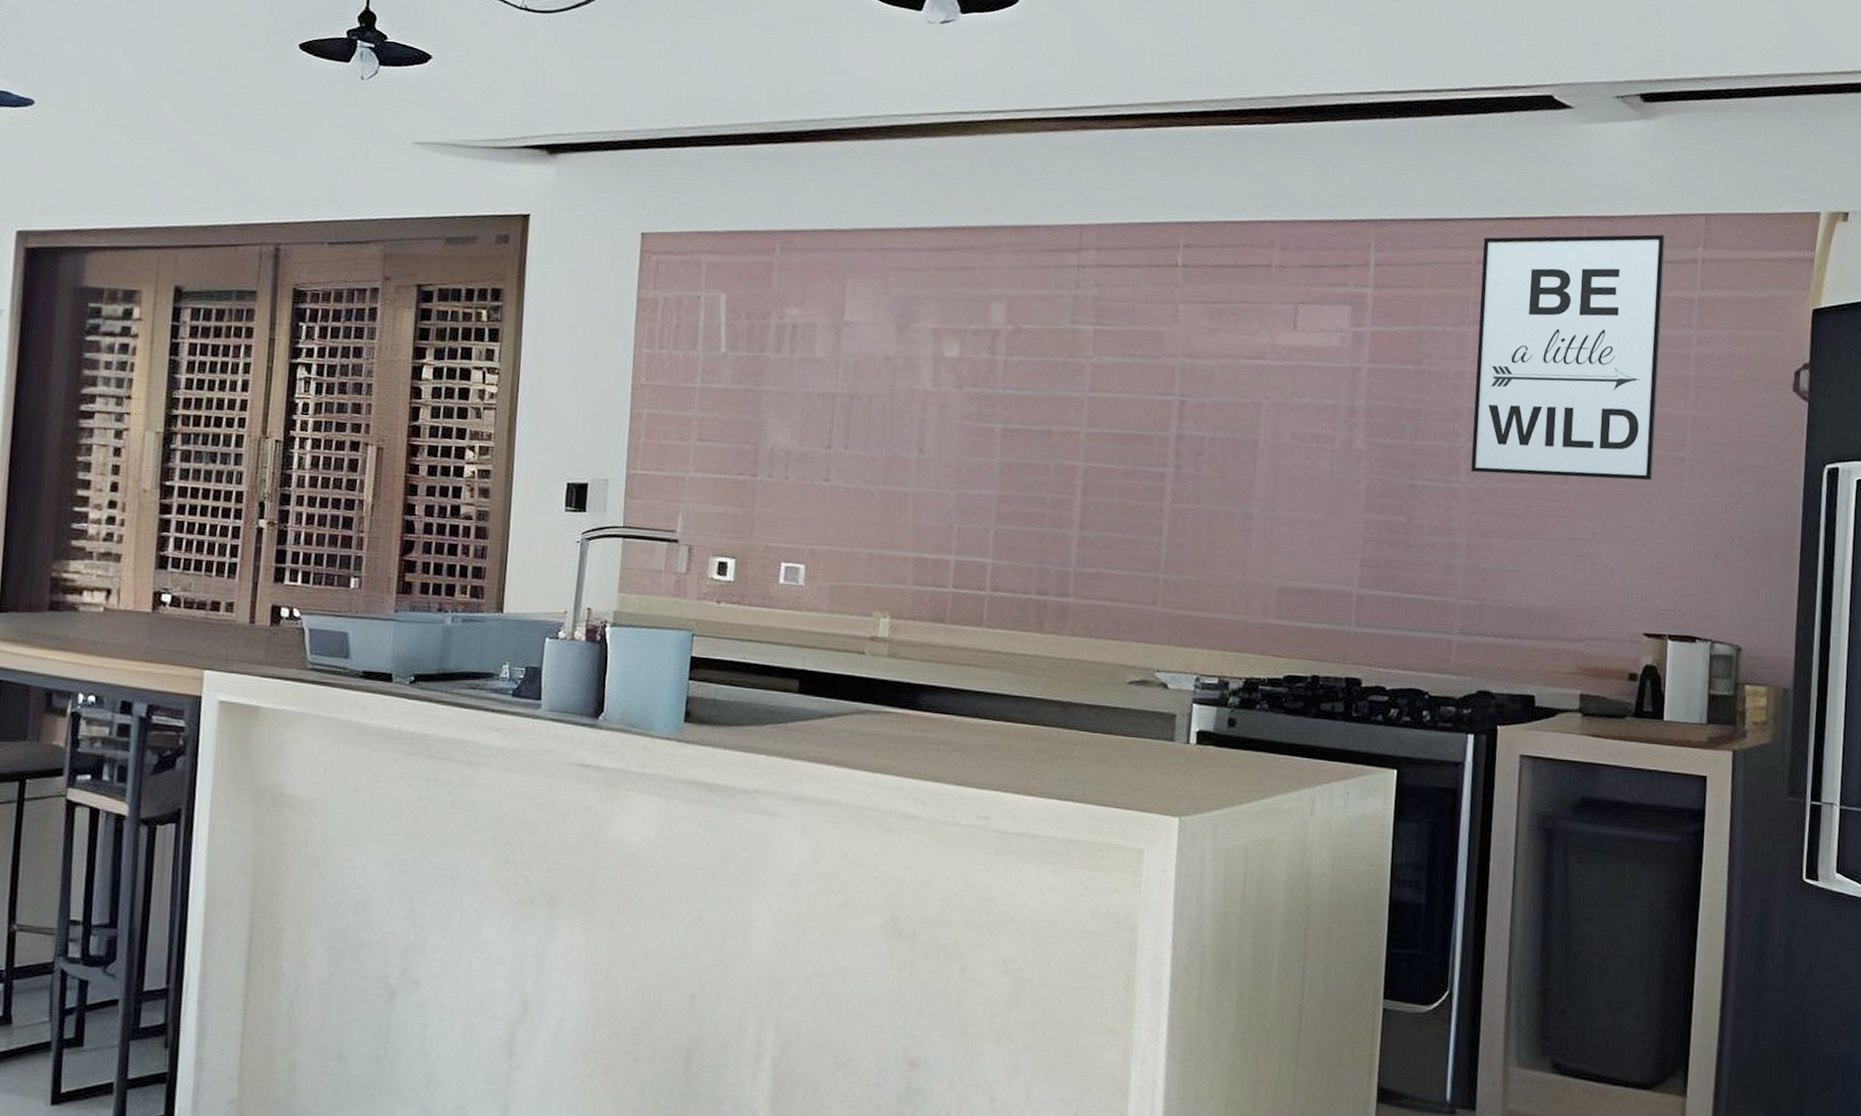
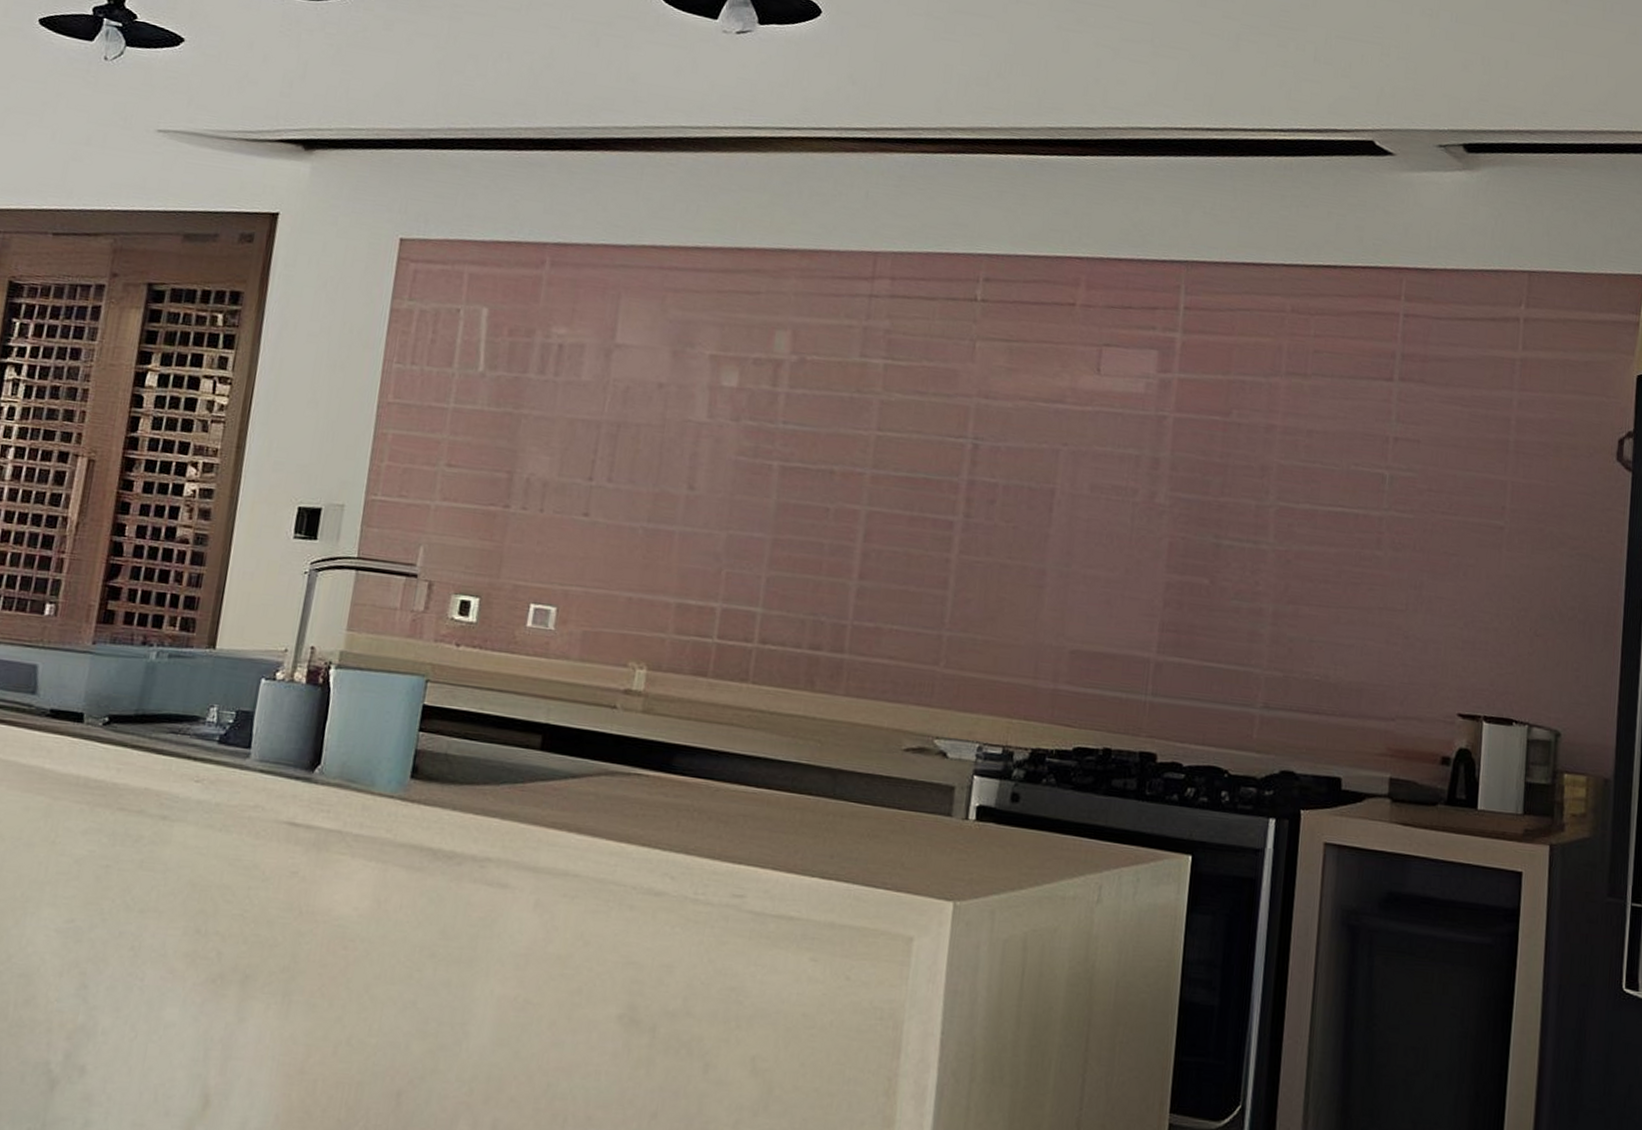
wall art: present [1471,234,1666,481] -> none [1279,285,1488,550]

